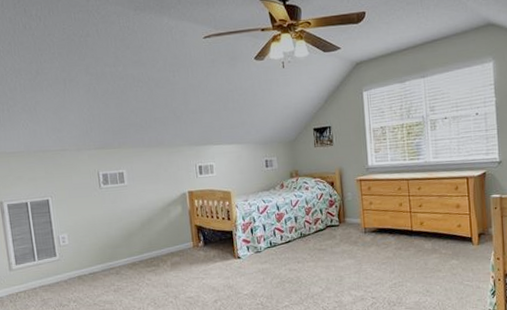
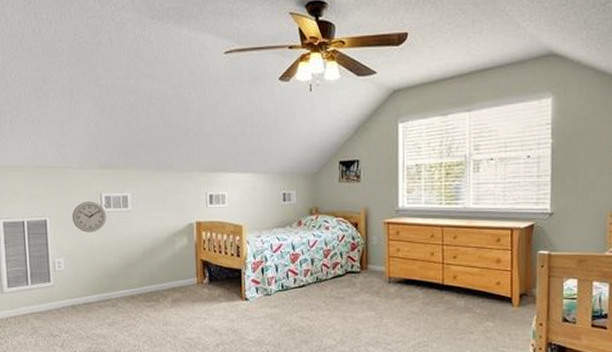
wall clock: none [72,180,106,209] -> present [72,202,107,233]

